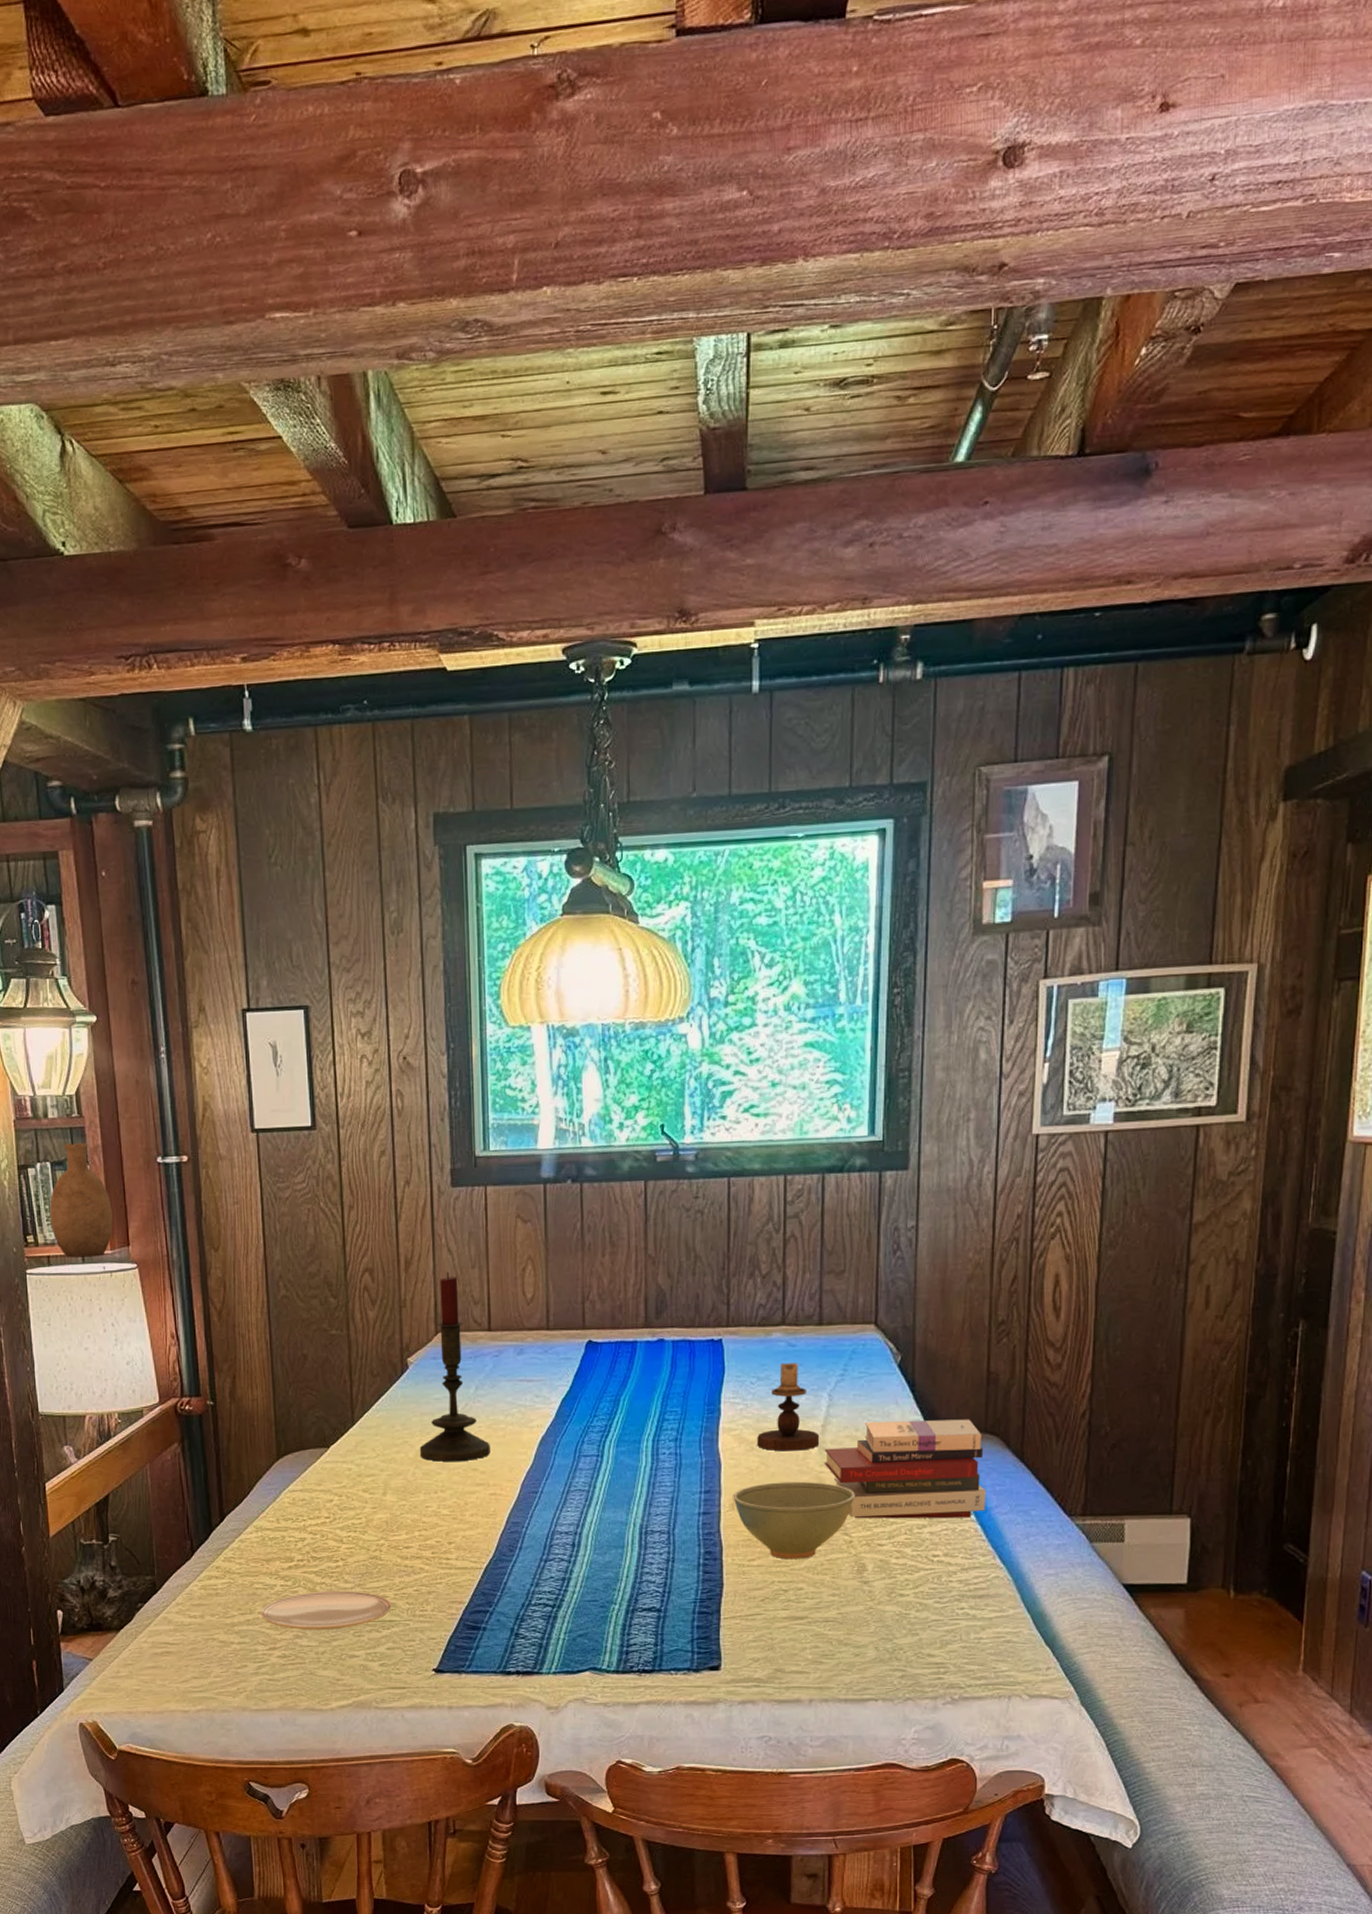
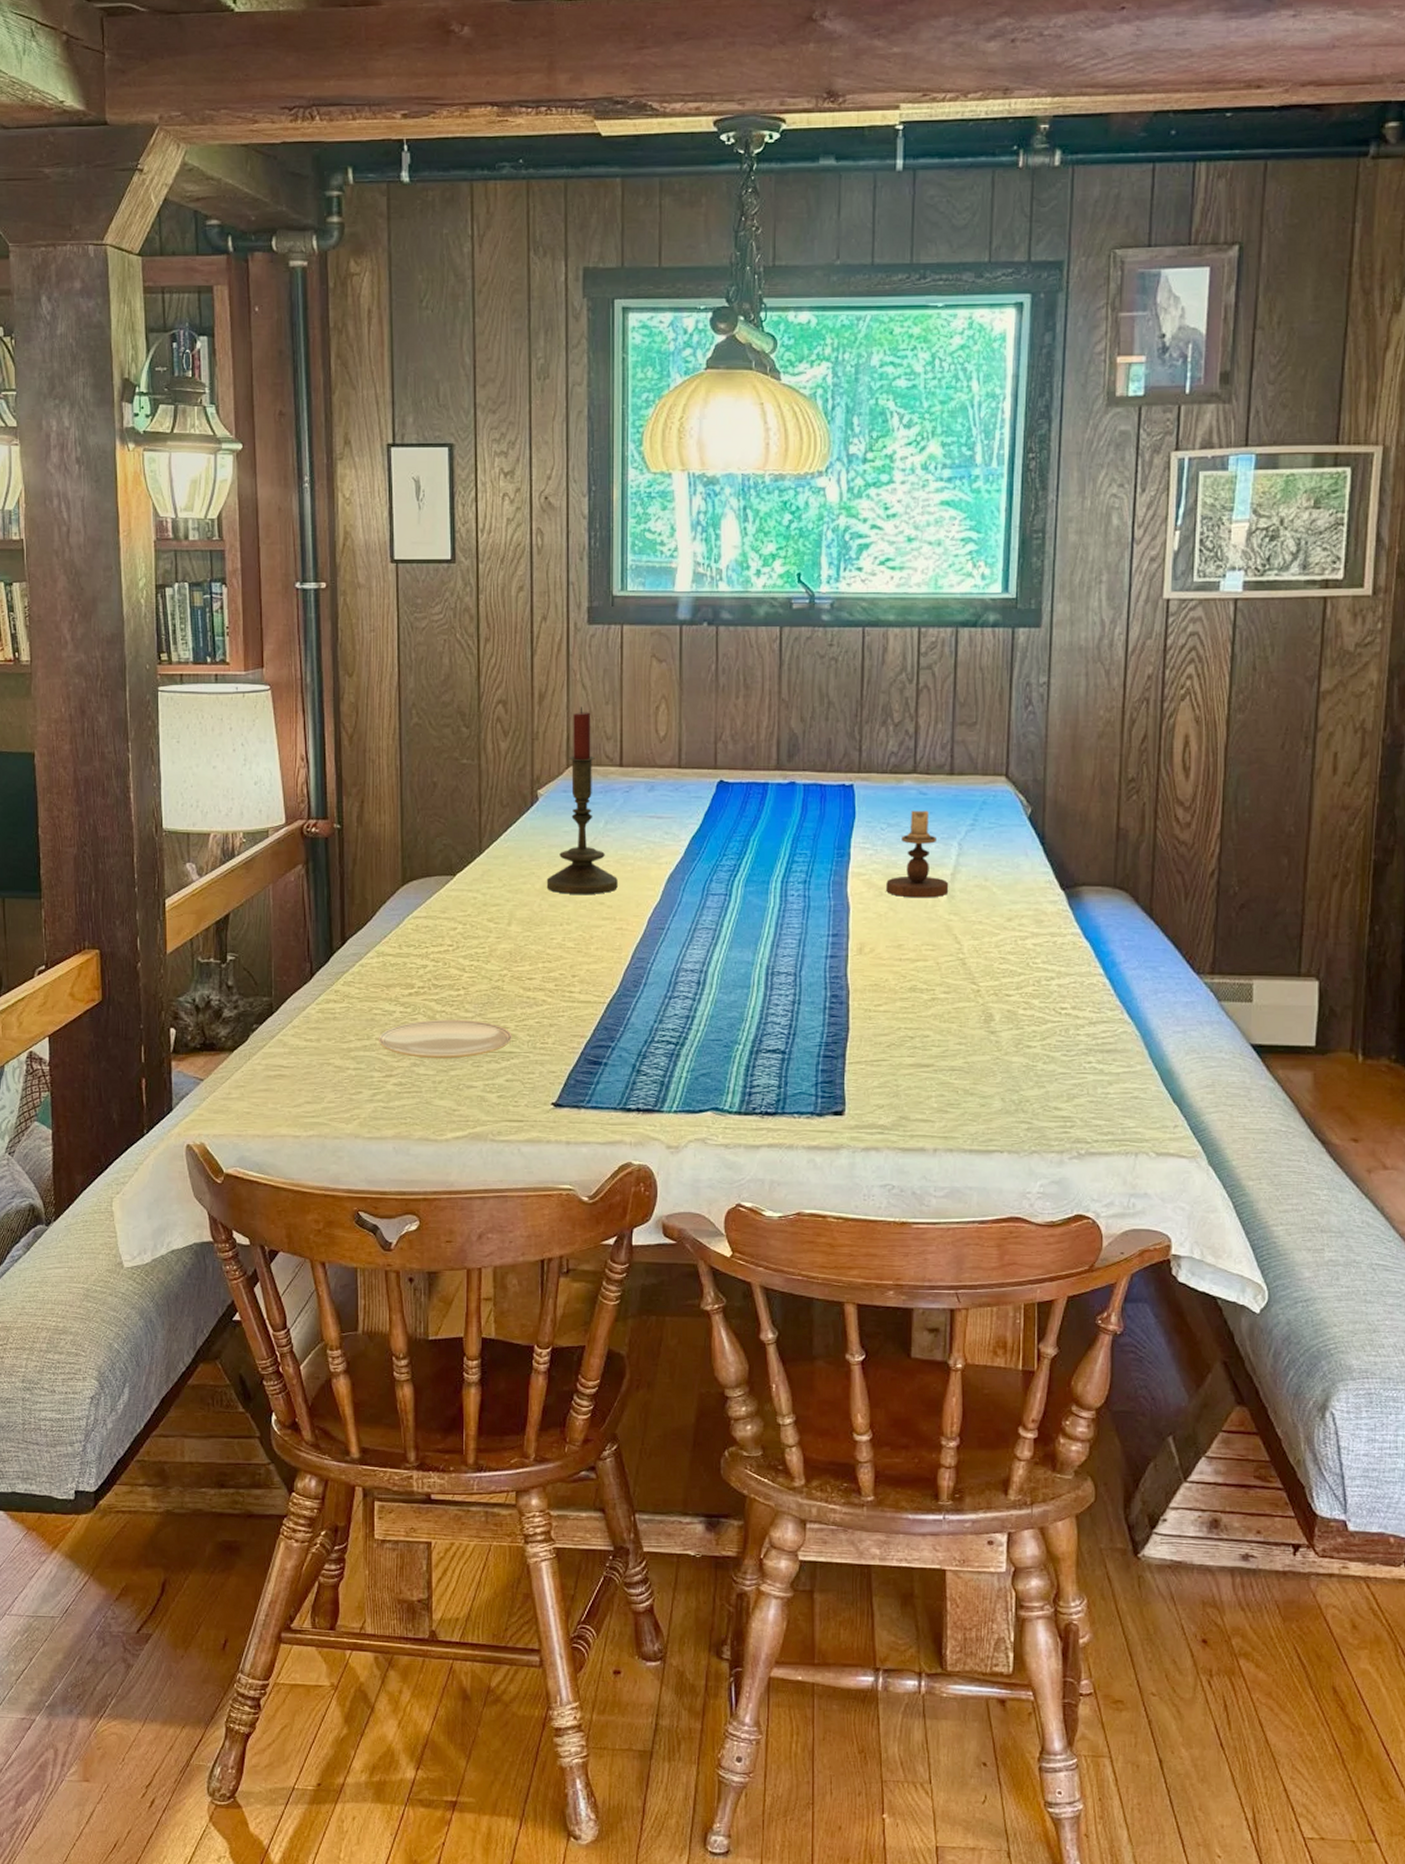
decorative vase: present [49,1142,113,1258] -> none [185,565,248,677]
bowl: present [733,1481,856,1560] -> none [860,928,984,1006]
books: present [824,1419,987,1519] -> none [953,872,1115,972]

